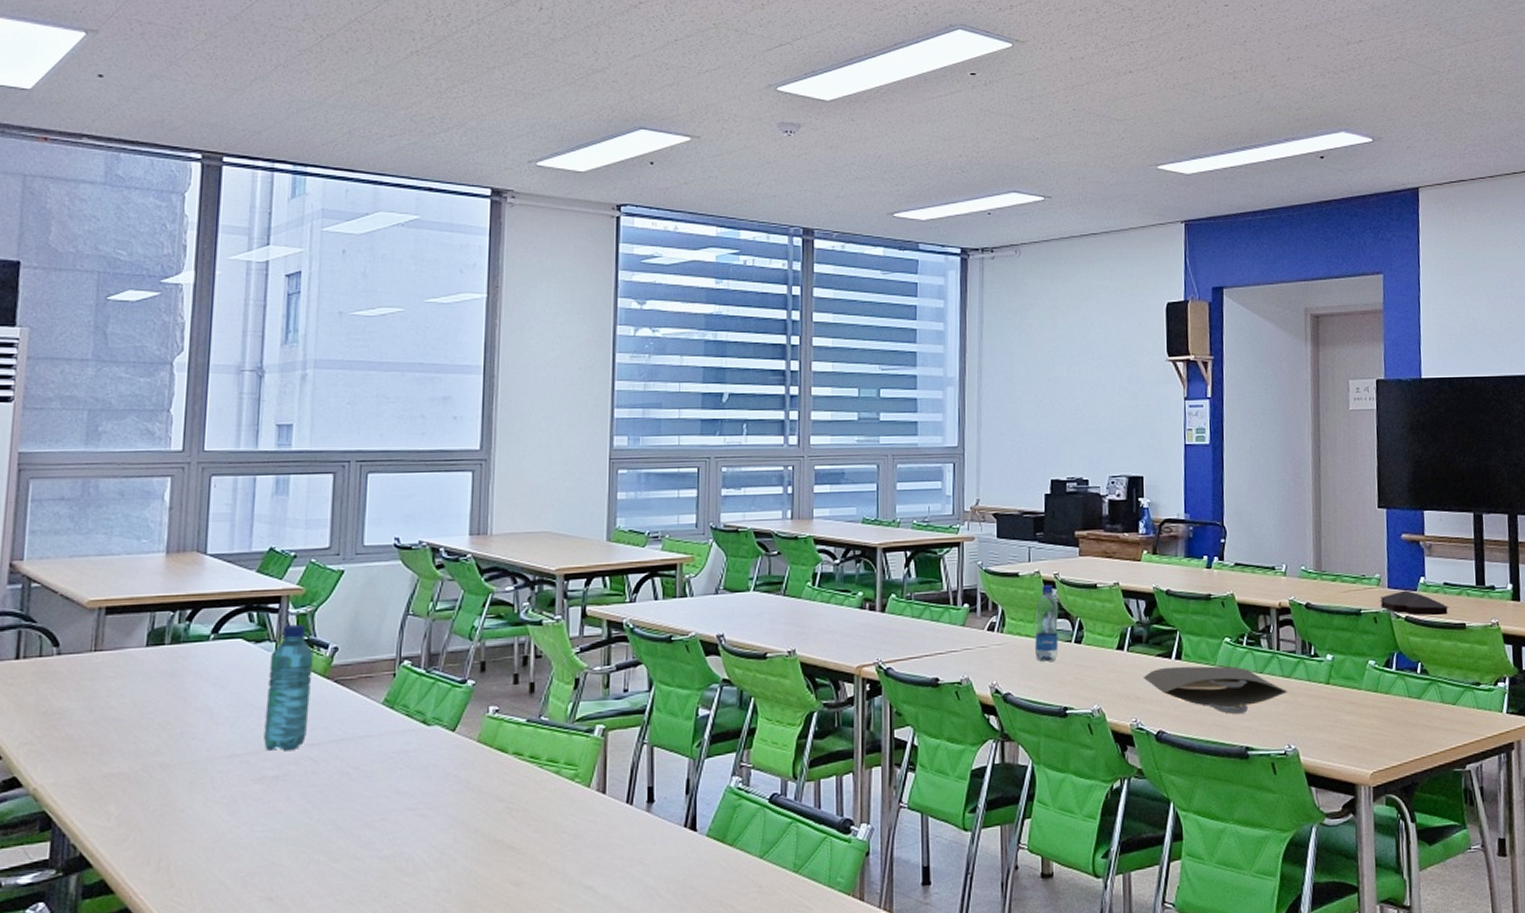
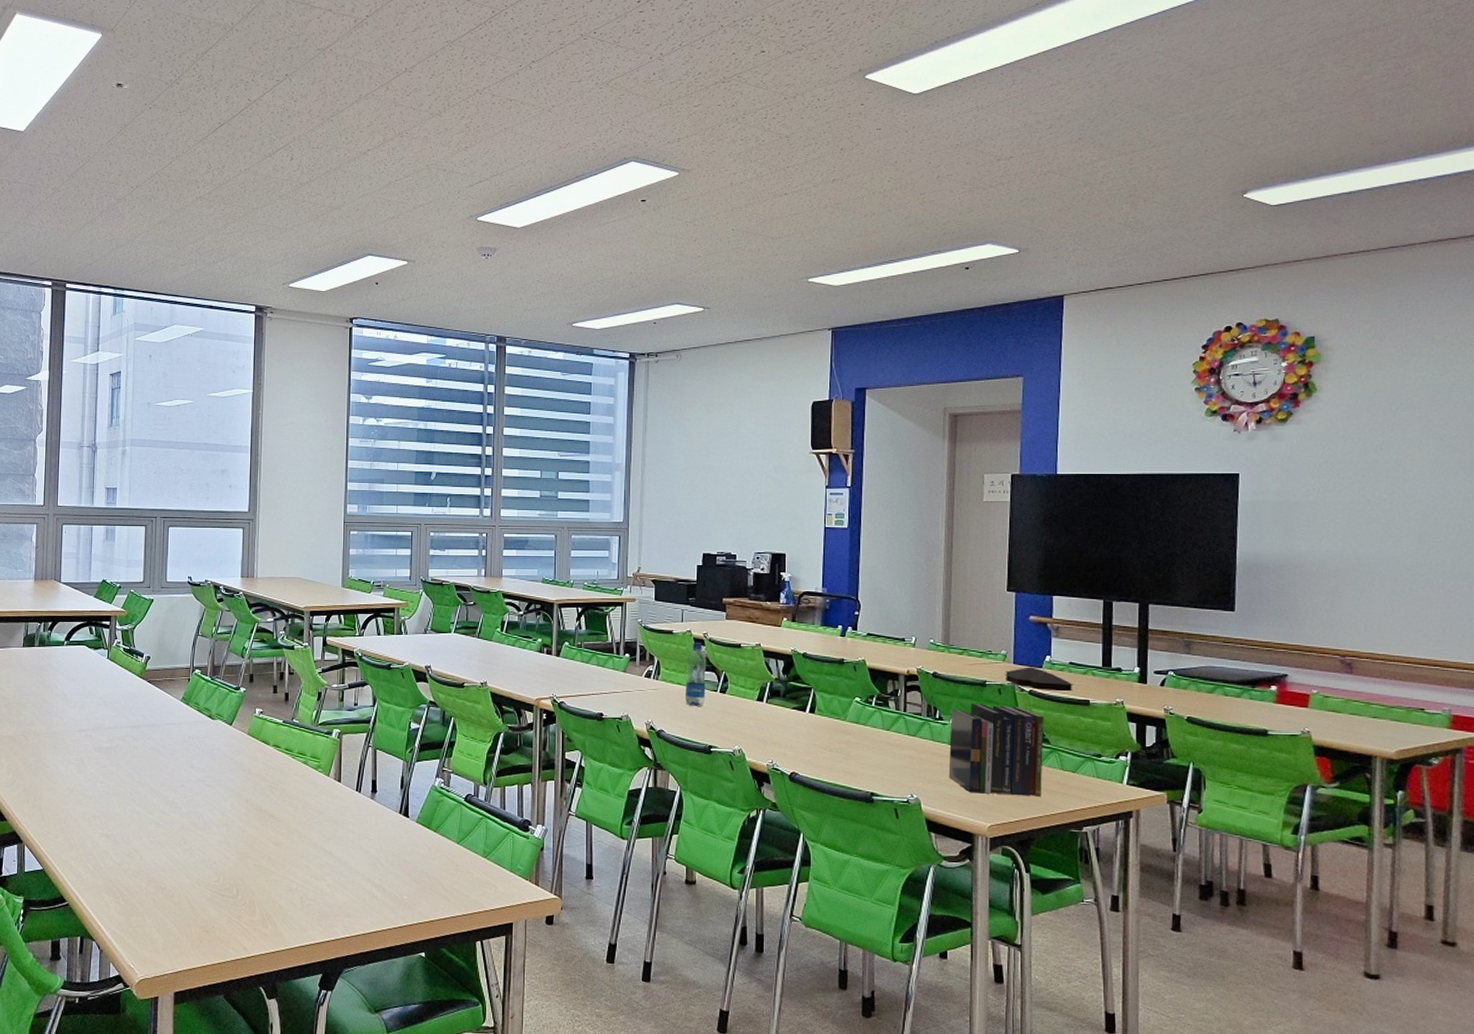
water bottle: present [264,625,314,751] -> none [101,638,133,729]
tote bag: present [1142,666,1288,714] -> none [779,719,913,763]
books: none [1326,634,1423,737] -> present [948,702,1044,798]

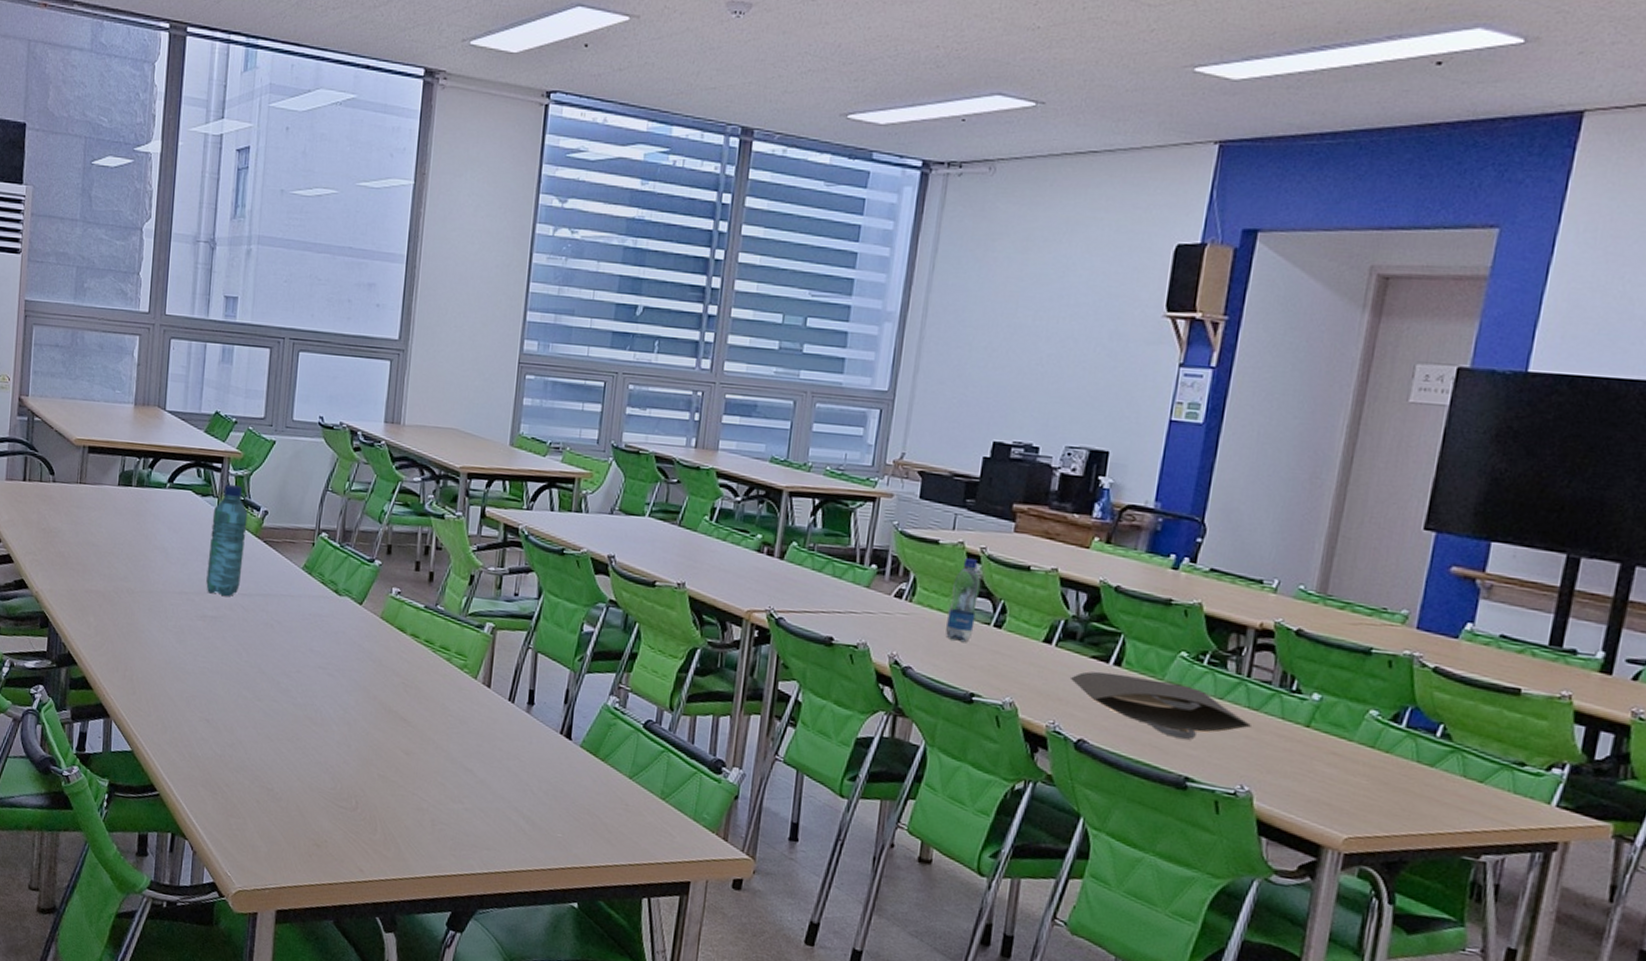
water bottle: none [101,638,133,729] -> present [206,484,248,596]
tote bag: none [779,719,913,763] -> present [1069,671,1253,739]
books: present [948,702,1044,798] -> none [1297,674,1449,810]
papers: present [1004,667,1073,691] -> none [1401,635,1501,673]

